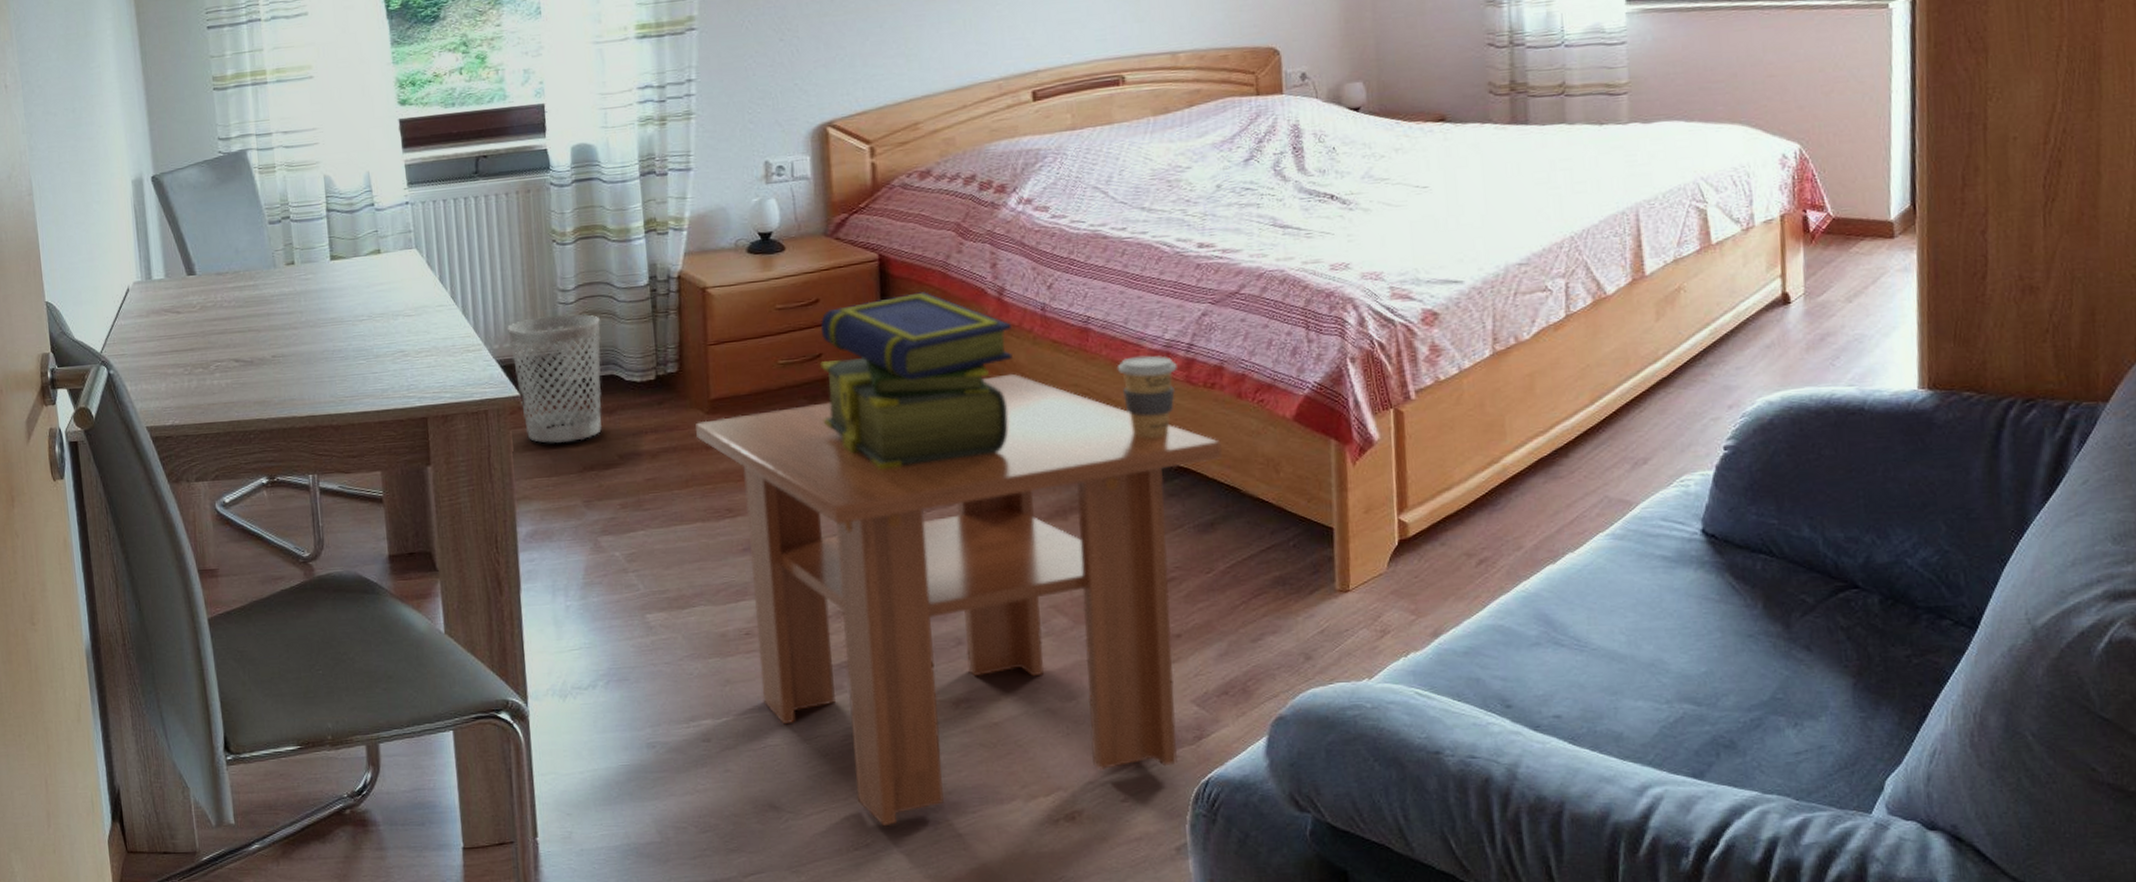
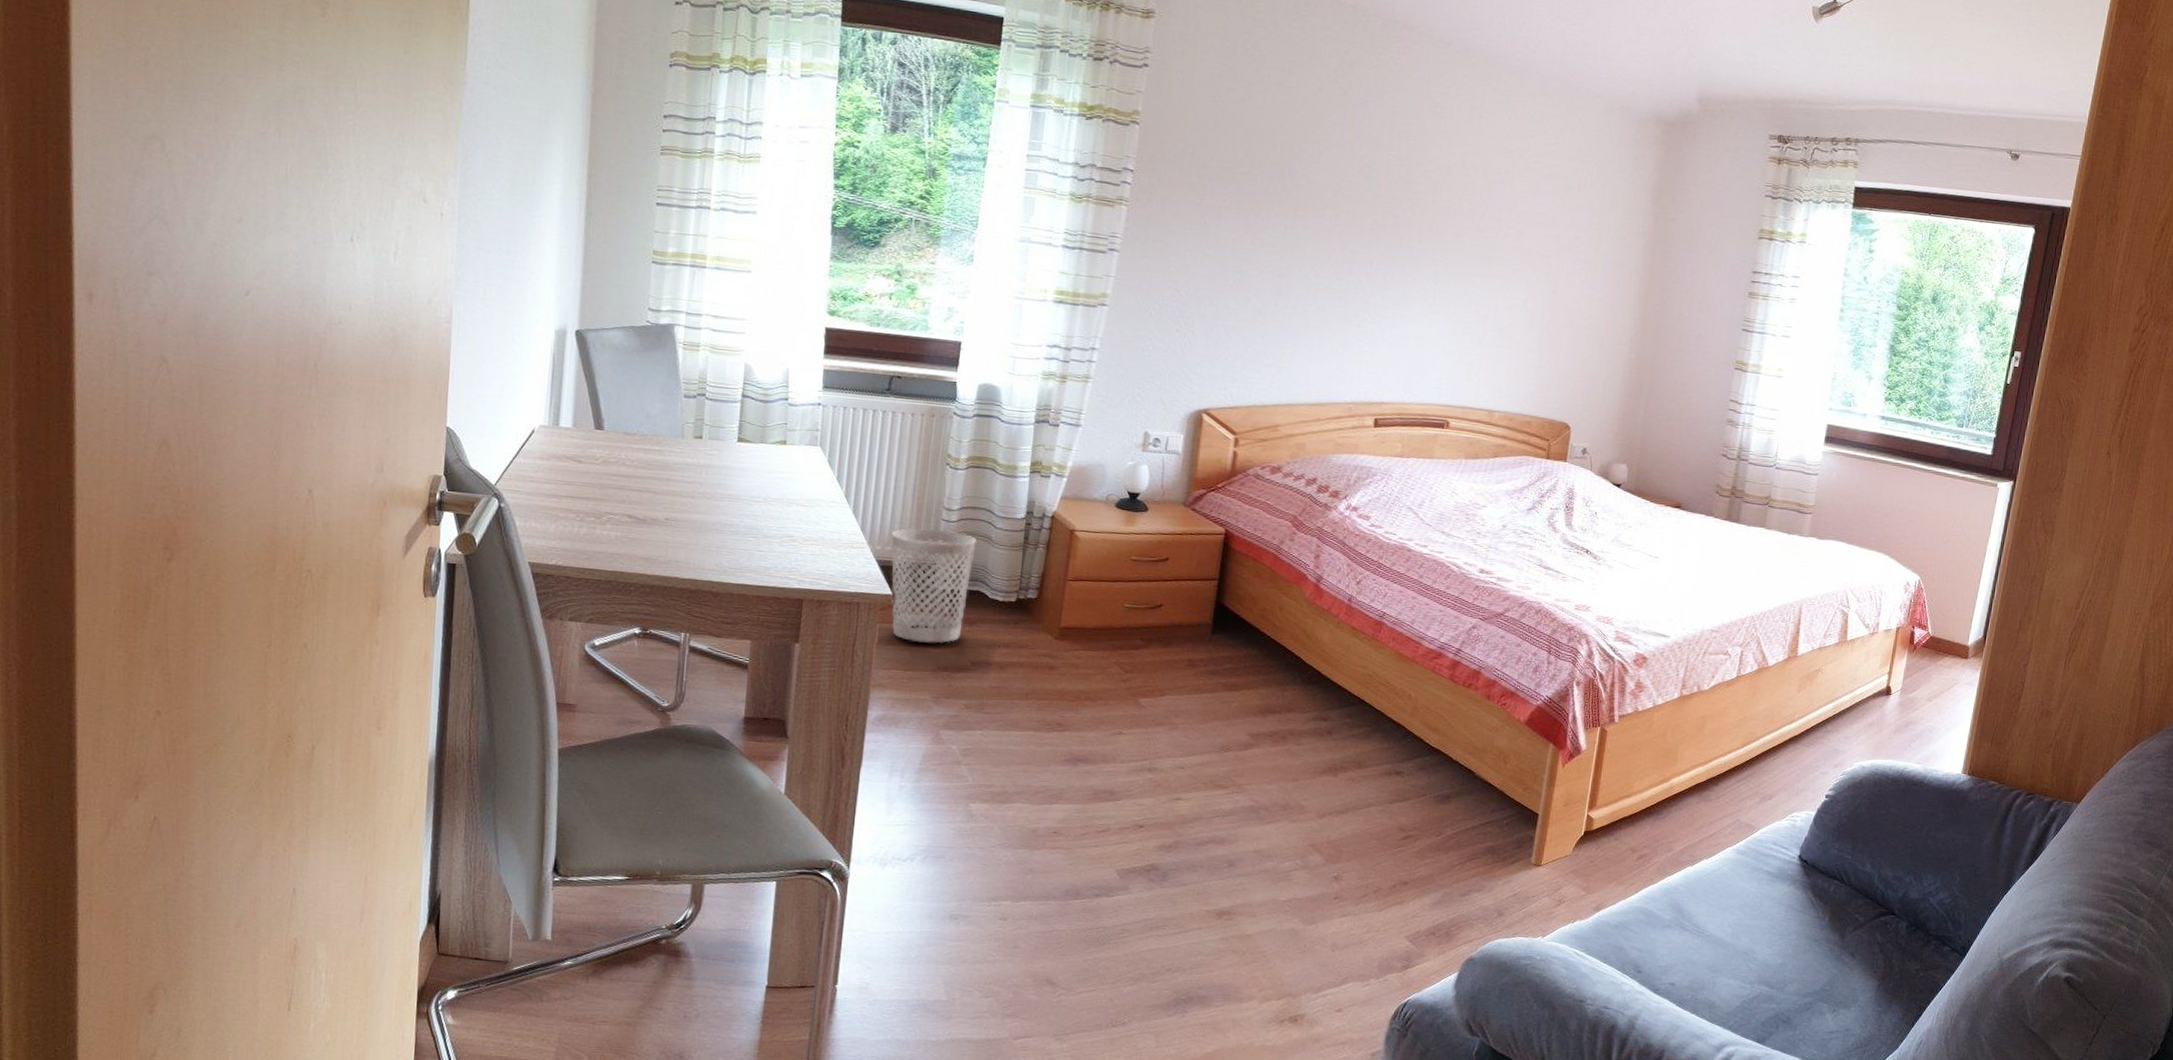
coffee table: present [696,373,1223,827] -> none [1043,644,1467,1010]
stack of books: present [820,292,1013,470] -> none [1154,567,1322,713]
coffee cup: present [1116,355,1177,438] -> none [1398,651,1446,721]

